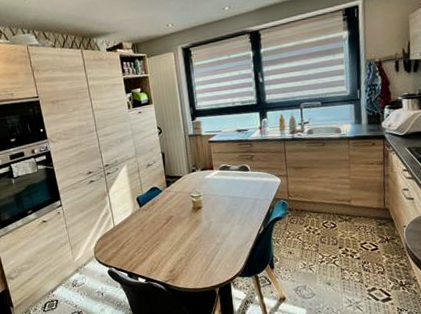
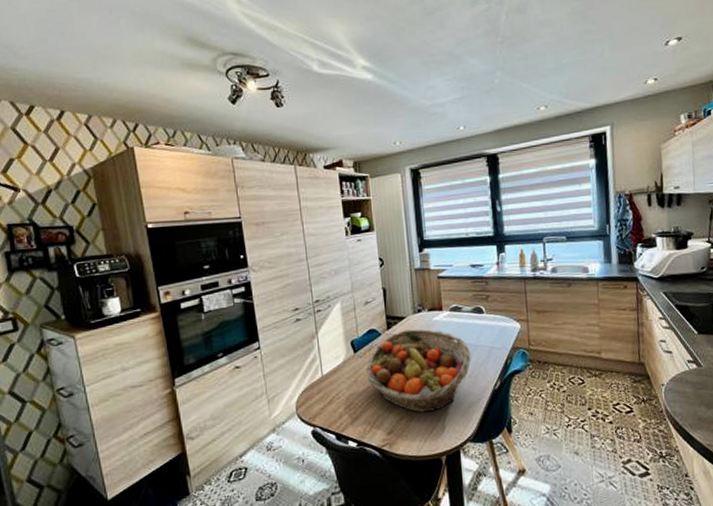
fruit basket: none [149,186,239,254] -> present [365,329,471,413]

